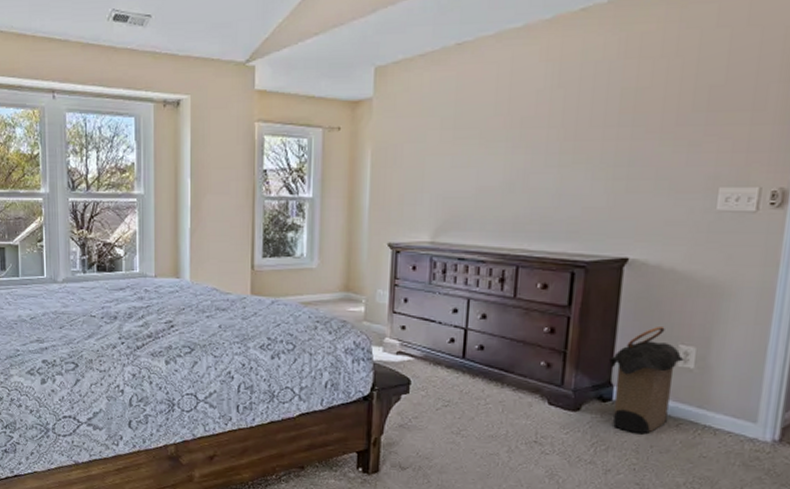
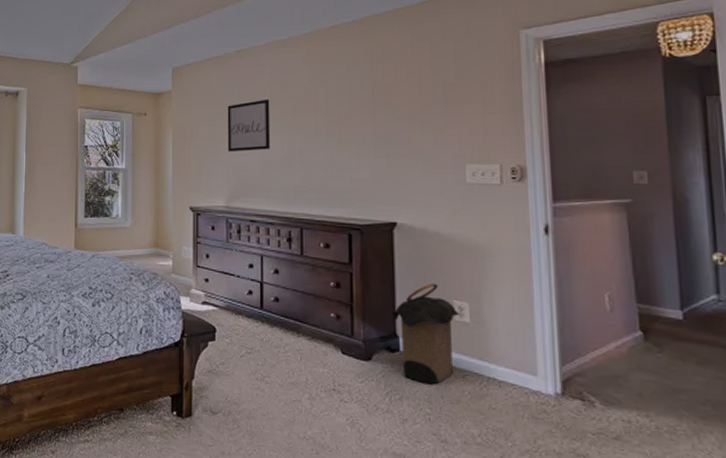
wall art: none [437,107,494,176] -> present [227,98,271,152]

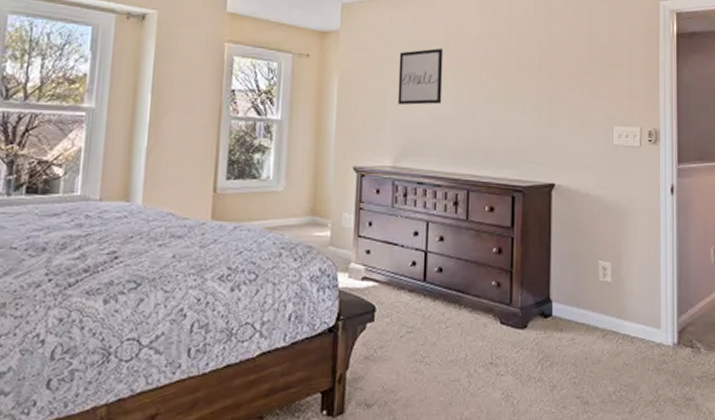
laundry hamper: present [391,282,460,385] -> none [546,244,603,347]

